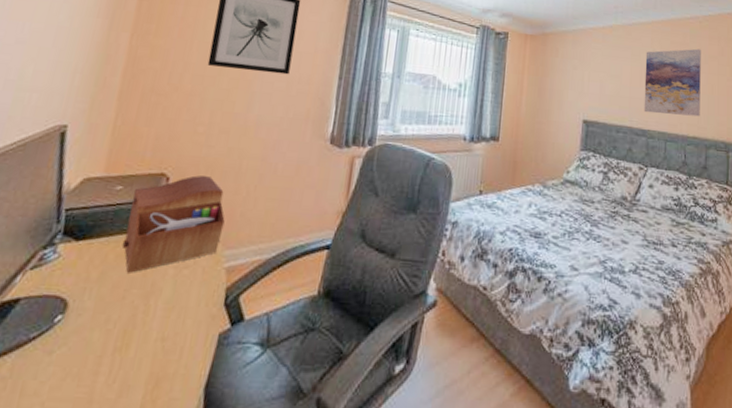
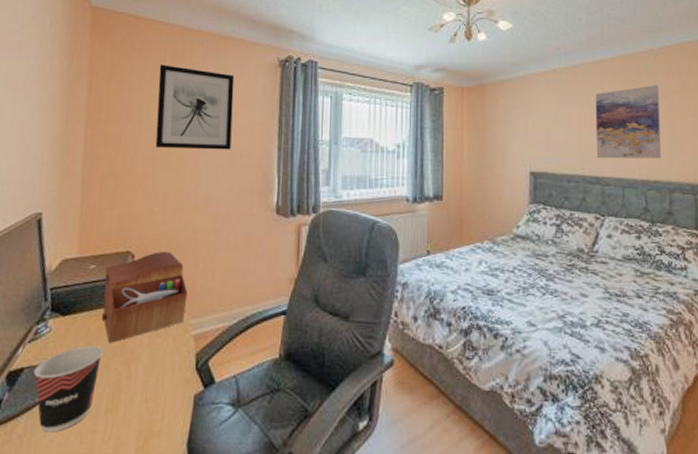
cup: none [30,275,120,374] -> present [34,345,103,433]

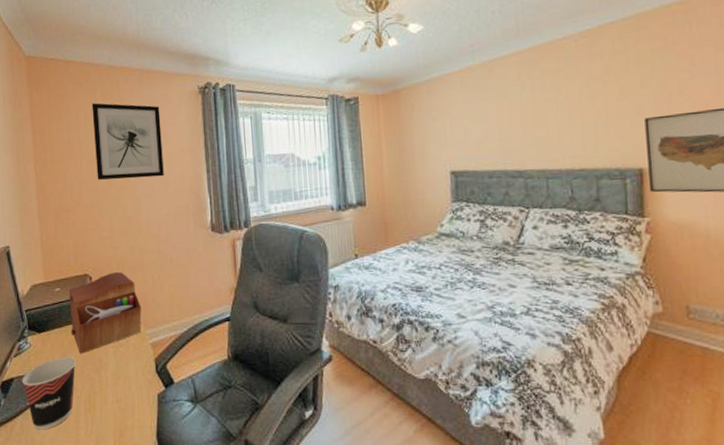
wall art: present [595,85,661,159] -> none [513,71,586,152]

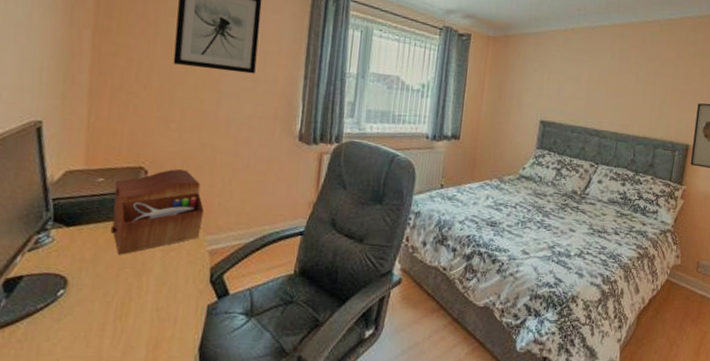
cup: present [22,356,76,430] -> none [34,256,112,337]

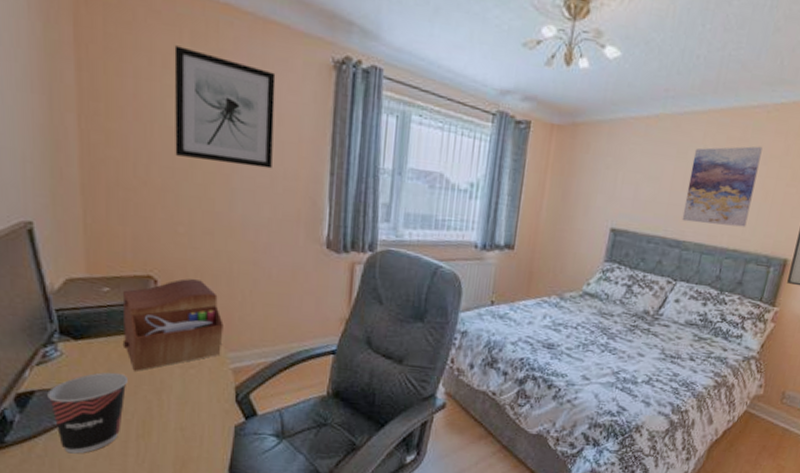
cup: none [34,256,112,337] -> present [47,372,128,454]
wall art: none [598,52,659,118] -> present [682,146,763,227]

